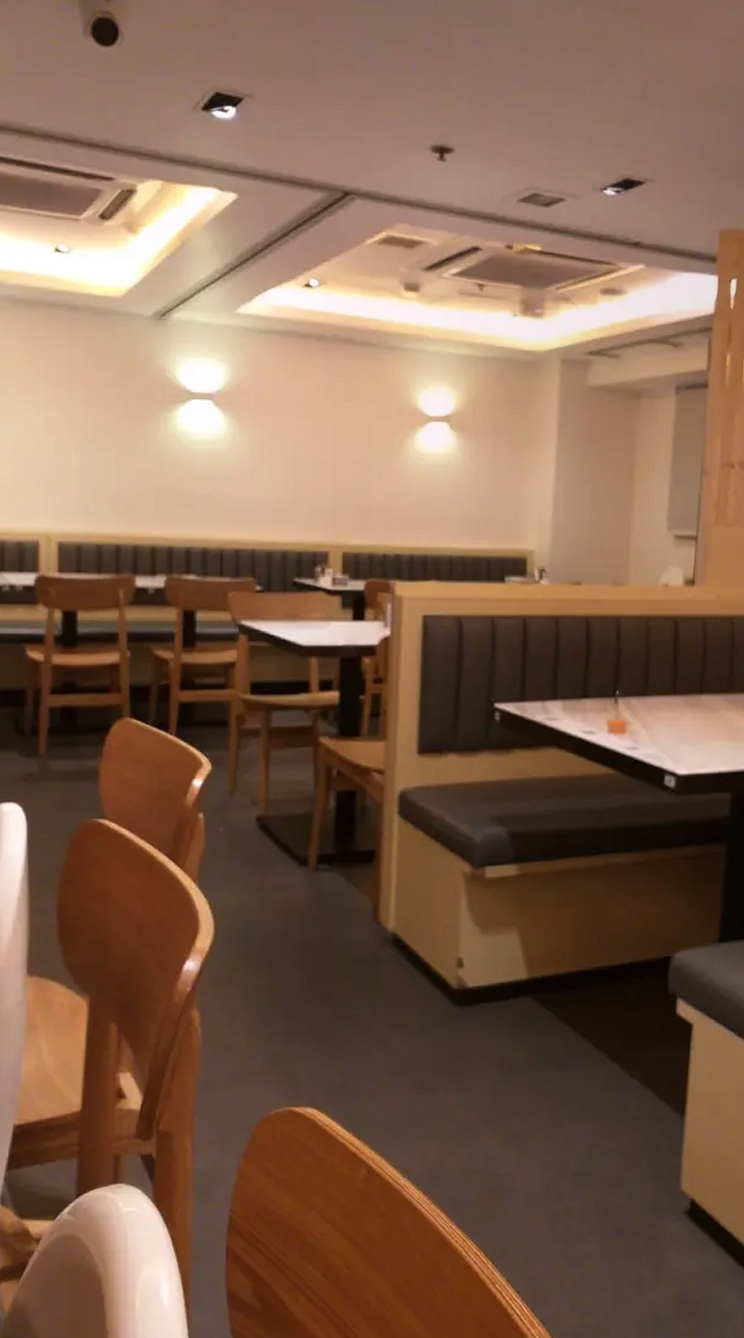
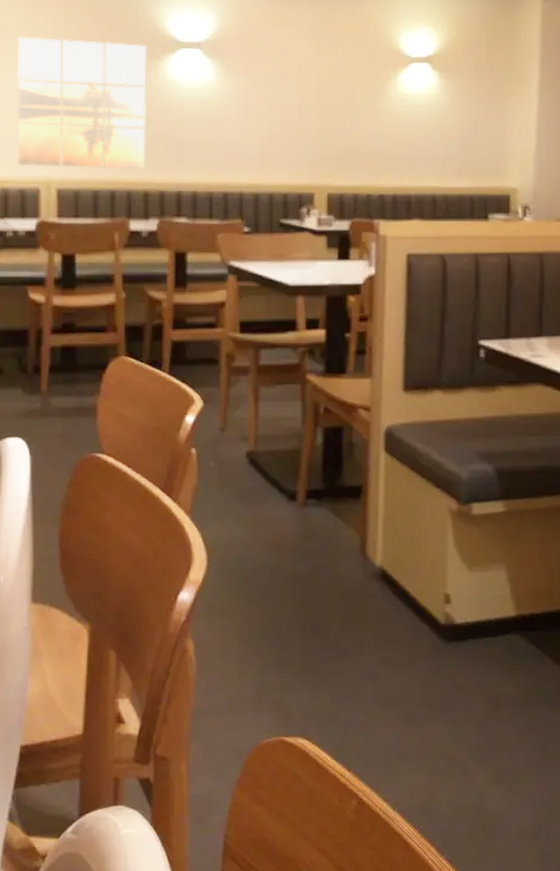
wall art: none [16,381,155,523] -> present [18,37,147,169]

